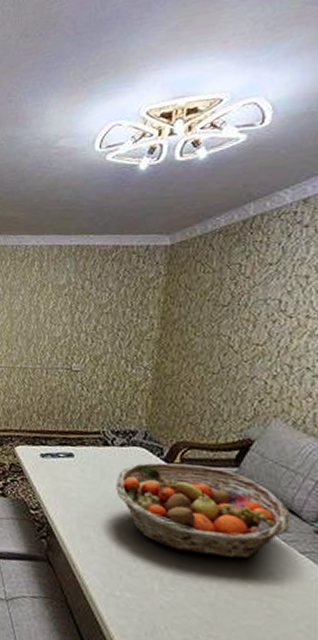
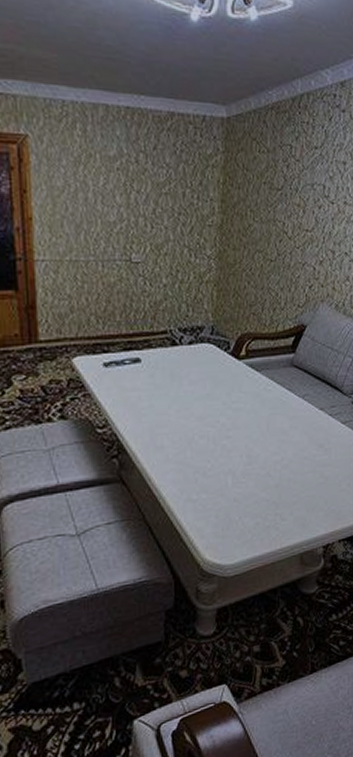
fruit basket: present [115,462,292,559] -> none [185,355,336,443]

